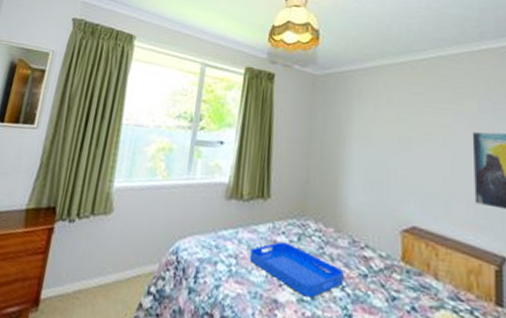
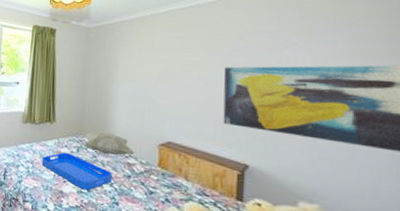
decorative pillow: none [306,212,373,245] -> present [83,132,135,155]

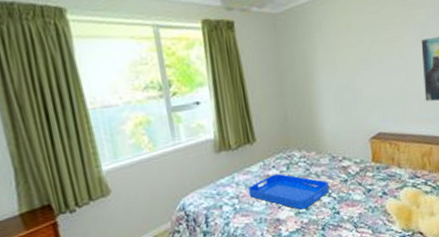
decorative pillow: present [83,132,135,155] -> none [292,138,349,164]

